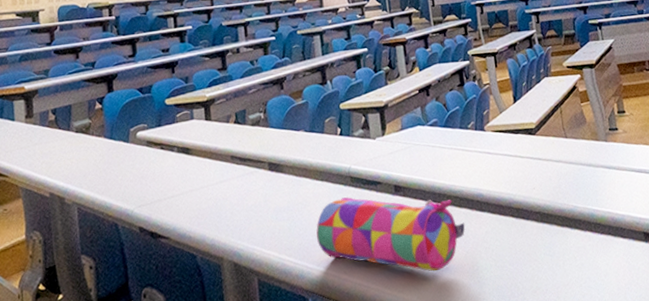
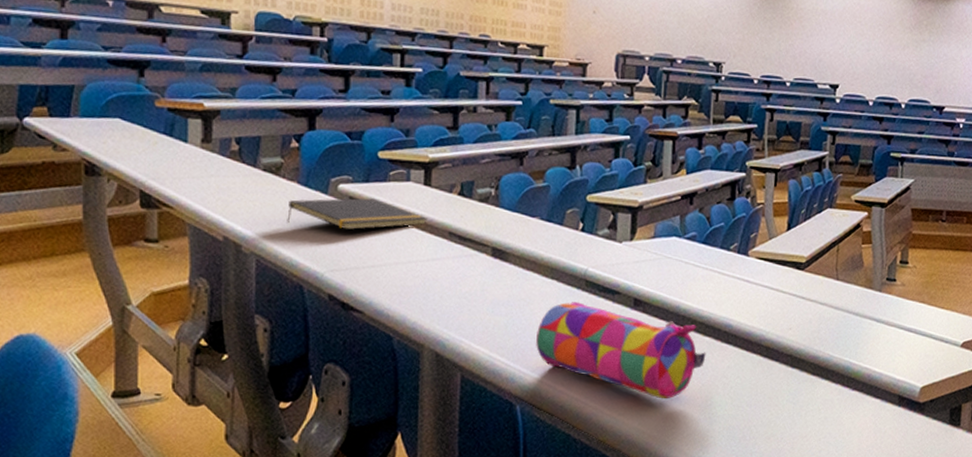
notepad: none [99,139,212,173] -> present [287,198,428,231]

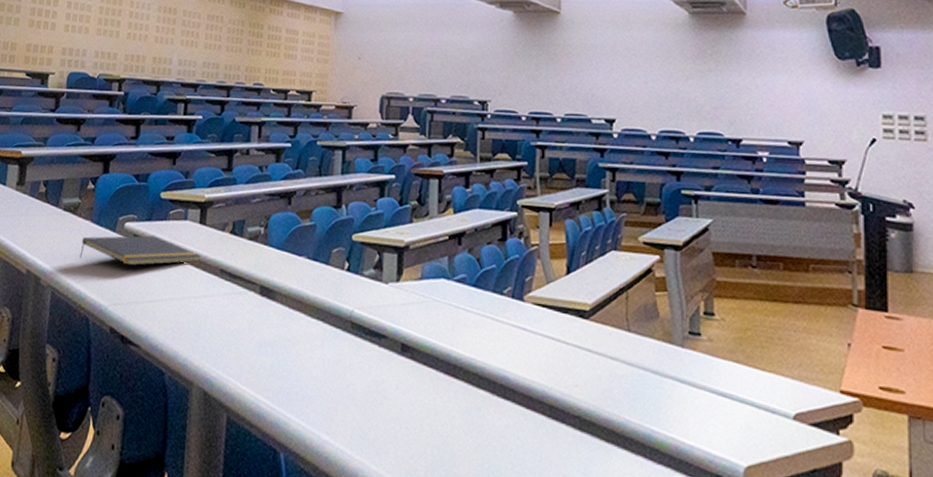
pencil case: present [536,302,706,399] -> none [301,344,481,459]

